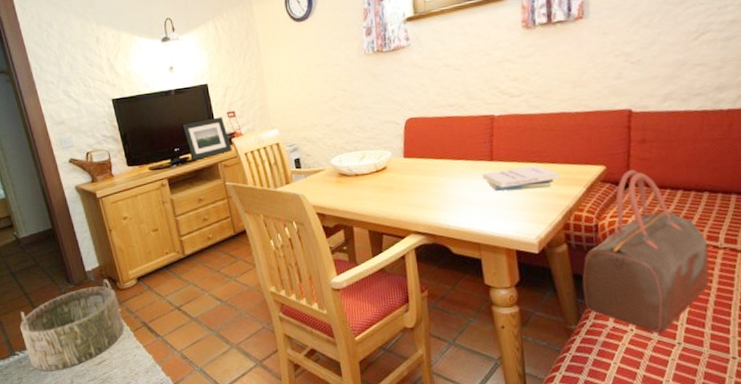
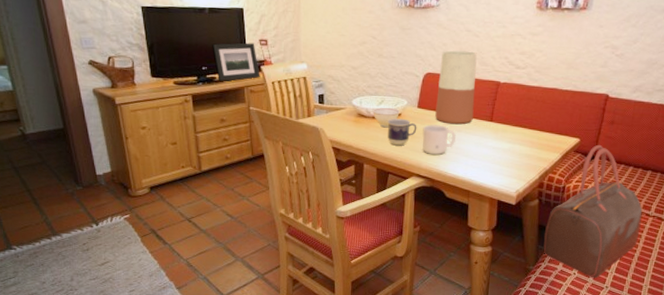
basket: present [19,279,124,371] -> none [19,185,131,268]
bowl: none [355,161,385,185] -> present [373,107,400,128]
cup: none [372,171,407,203] -> present [387,118,417,146]
mug: none [413,173,453,207] -> present [422,124,456,155]
vase: none [421,87,470,171] -> present [435,50,477,125]
books: present [482,165,560,191] -> none [481,130,543,150]

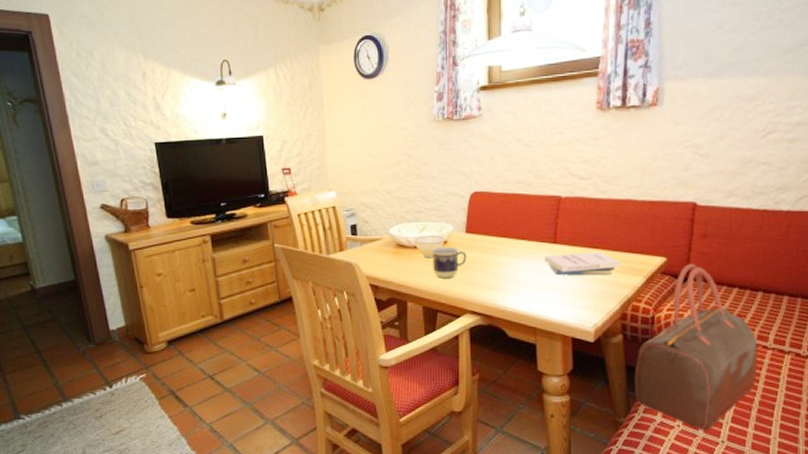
picture frame: present [212,43,260,81] -> none [230,173,285,217]
mug: present [422,124,456,155] -> none [474,251,514,286]
vase: present [435,50,477,125] -> none [487,164,533,250]
books: none [481,130,543,150] -> present [544,251,621,275]

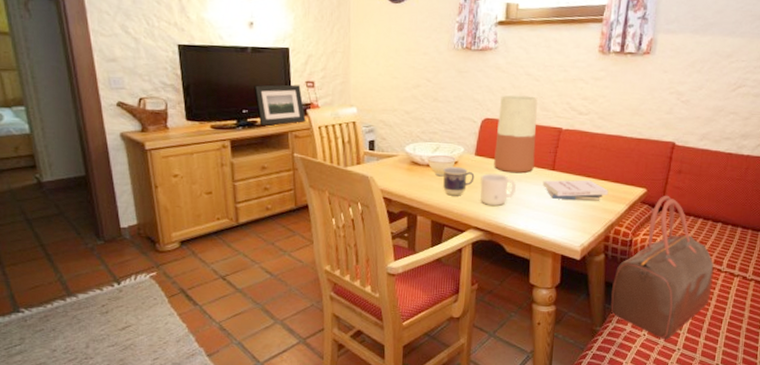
picture frame: none [230,173,285,217] -> present [254,84,306,126]
mug: none [474,251,514,286] -> present [480,173,516,206]
vase: none [487,164,533,250] -> present [494,95,538,174]

